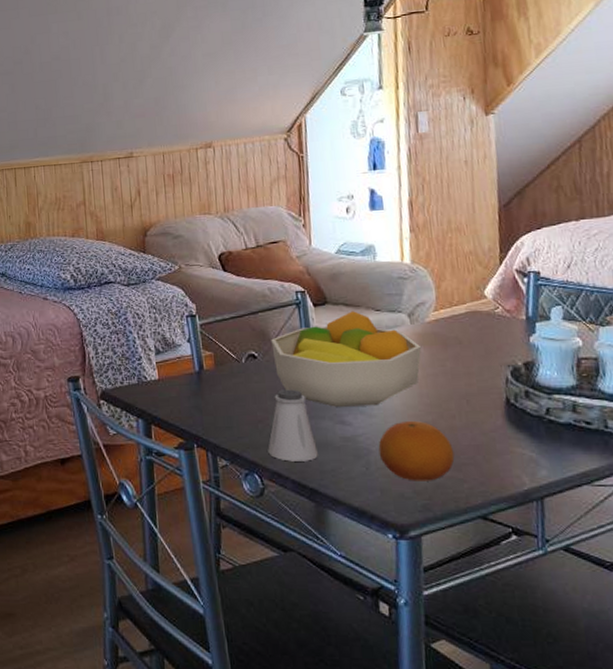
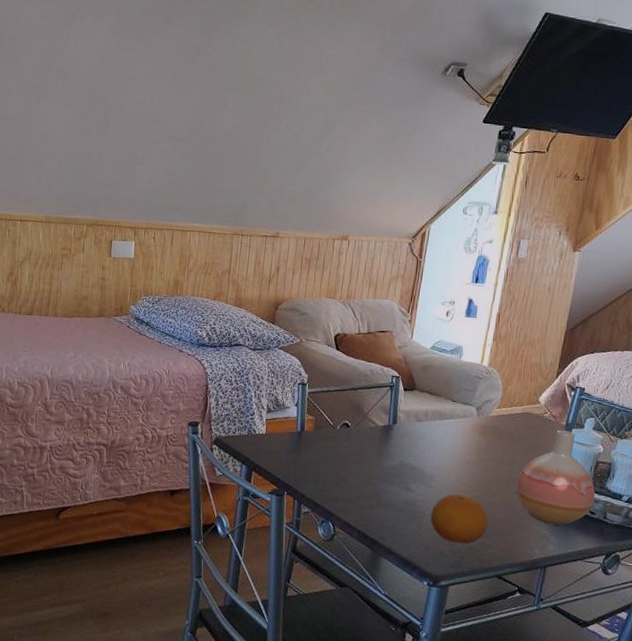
saltshaker: present [268,389,318,462] -> none [343,456,383,517]
fruit bowl: present [271,311,422,408] -> none [362,399,482,479]
vase: none [479,325,587,444] -> present [516,429,596,526]

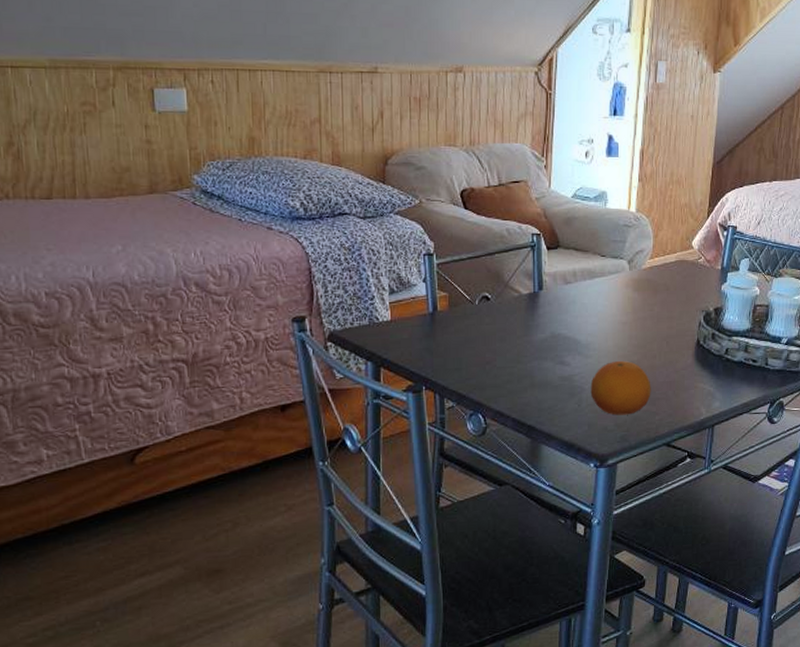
vase: present [516,429,596,526] -> none [677,275,756,379]

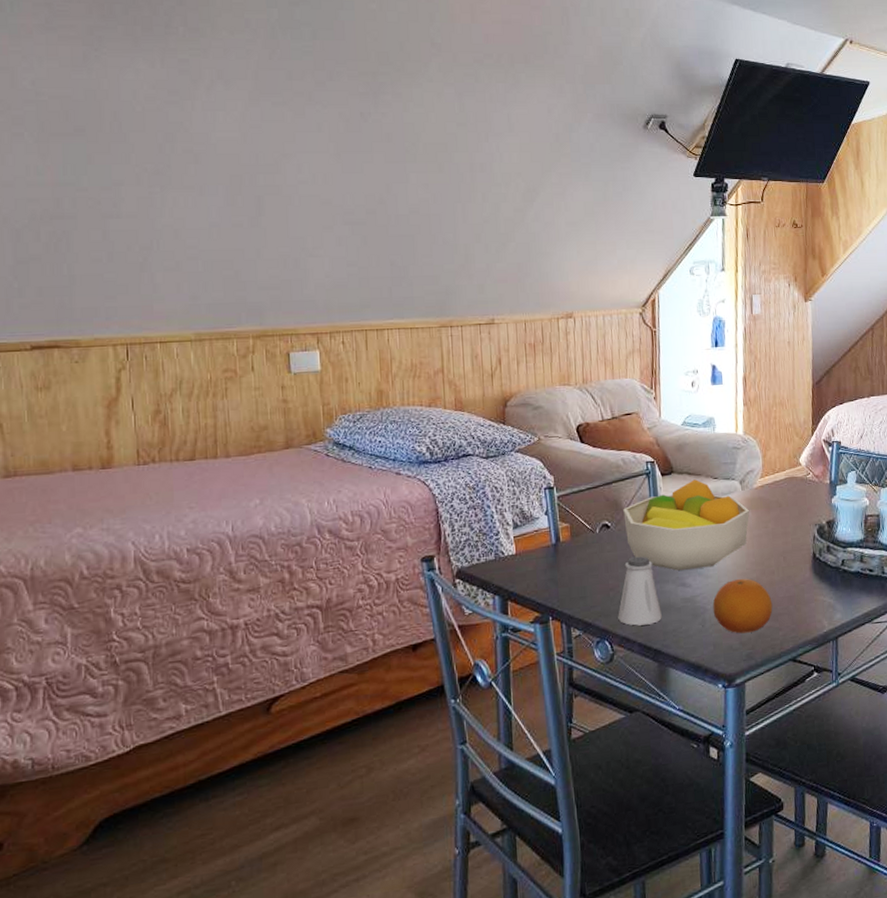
saltshaker: none [493,331,538,401] -> present [618,556,662,626]
fruit bowl: none [505,256,636,349] -> present [623,479,750,572]

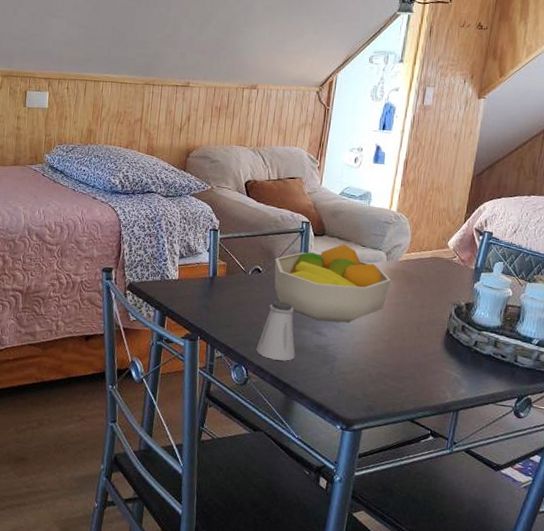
fruit: present [712,578,773,634] -> none [342,338,400,388]

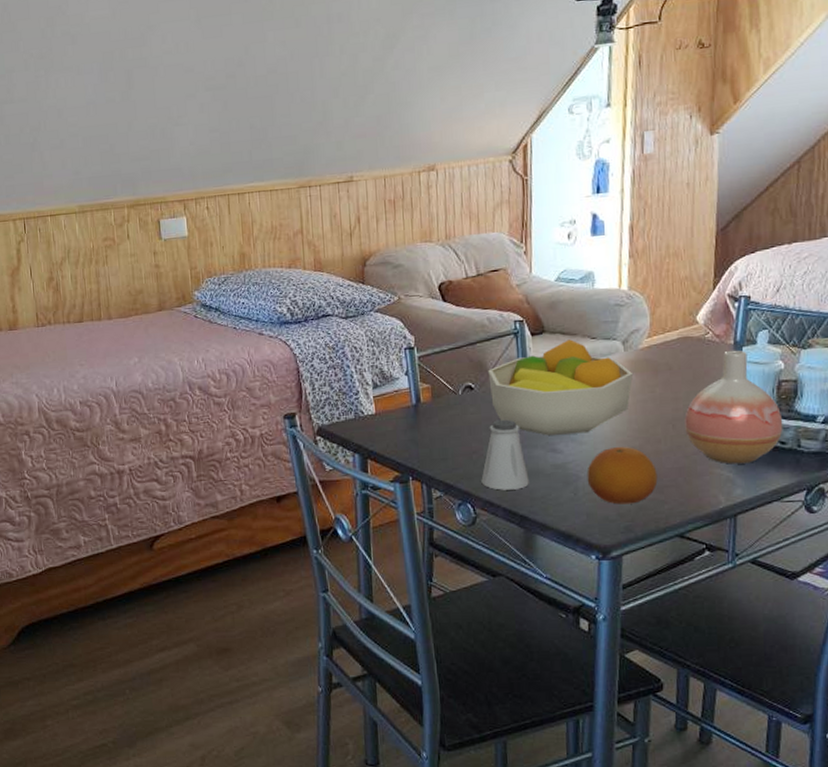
fruit: none [342,338,400,388] -> present [587,446,658,505]
vase: none [427,273,506,369] -> present [685,350,783,464]

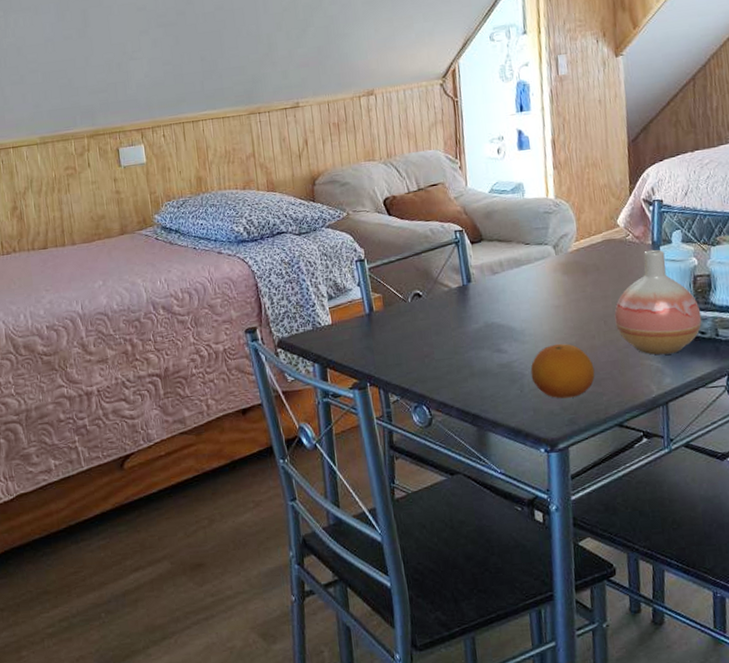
saltshaker: present [481,419,529,490] -> none [434,323,479,391]
fruit bowl: present [488,339,634,437] -> none [434,246,566,338]

